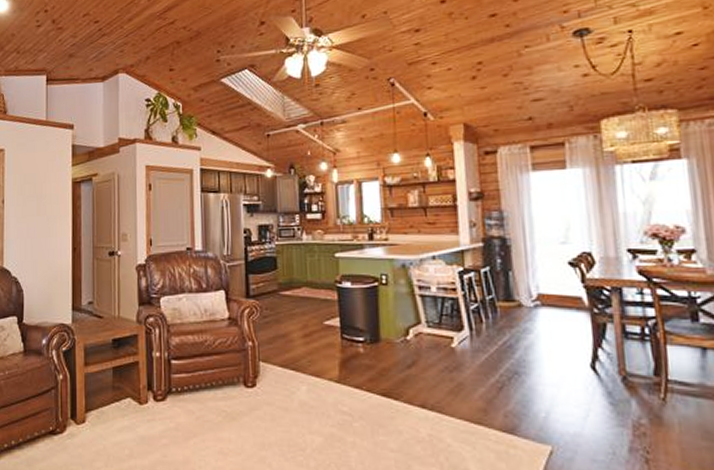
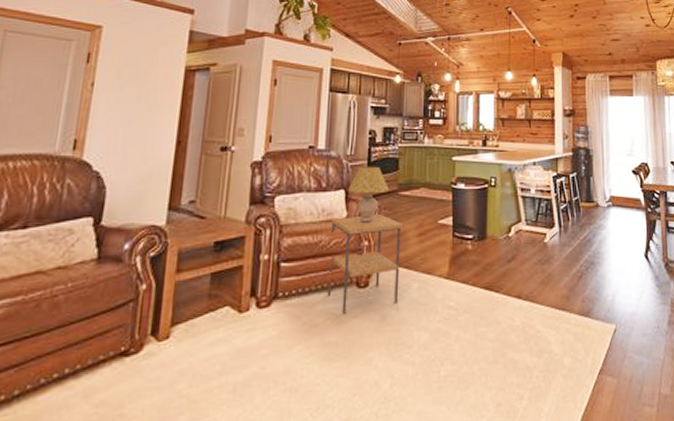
side table: none [215,315,288,412] -> present [327,215,404,314]
table lamp: none [227,266,269,323] -> present [347,166,389,223]

